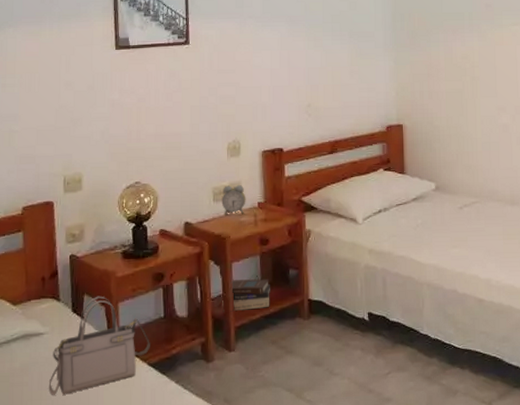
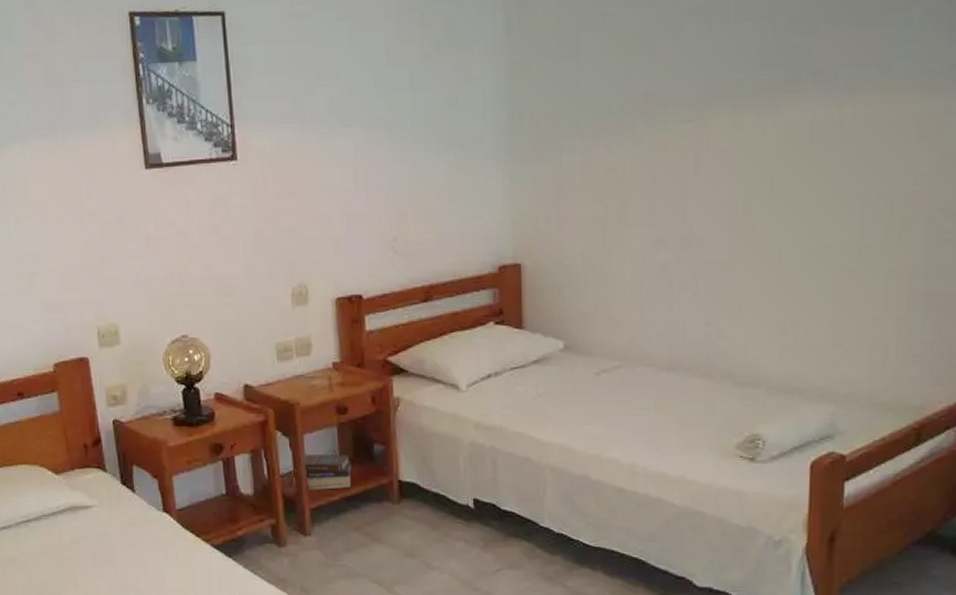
handbag: present [48,296,150,395] -> none [102,467,213,573]
alarm clock: present [221,185,246,215] -> none [287,341,318,378]

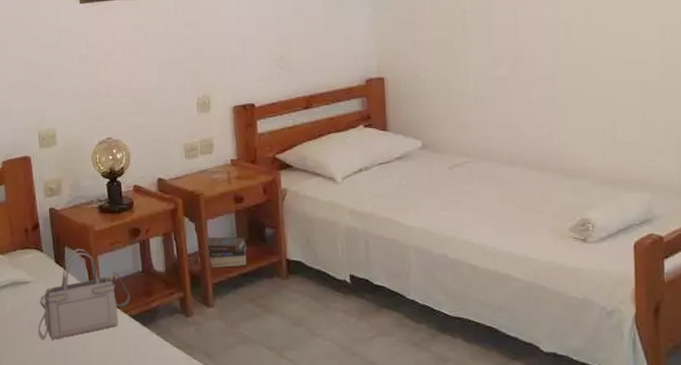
handbag: none [102,467,213,573] -> present [38,248,131,340]

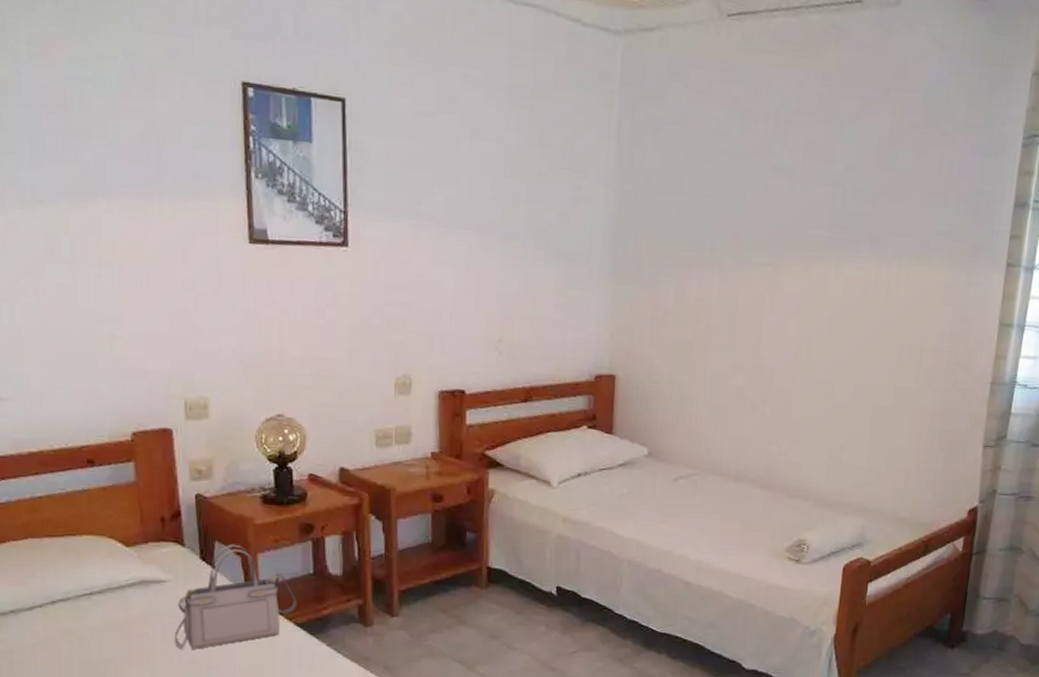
books: present [199,237,248,269] -> none [384,539,444,574]

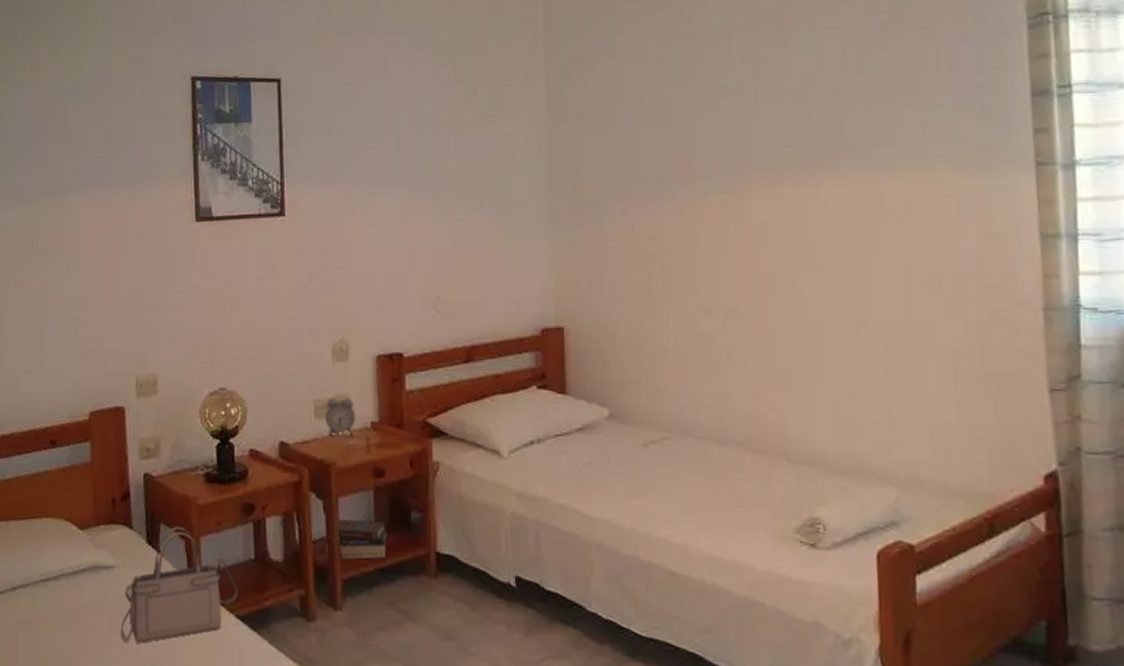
books: none [384,539,444,574] -> present [326,519,388,560]
alarm clock: none [386,429,417,465] -> present [325,398,356,437]

